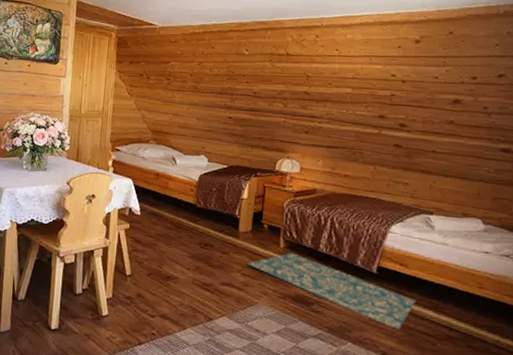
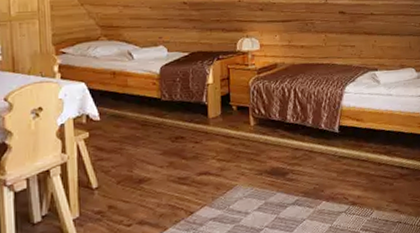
rug: present [246,252,415,329] -> none [220,128,373,179]

